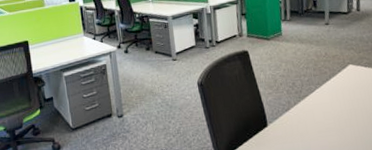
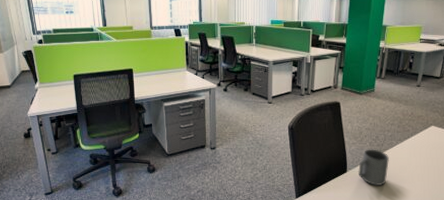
mug: none [279,97,313,138] -> present [358,149,389,186]

